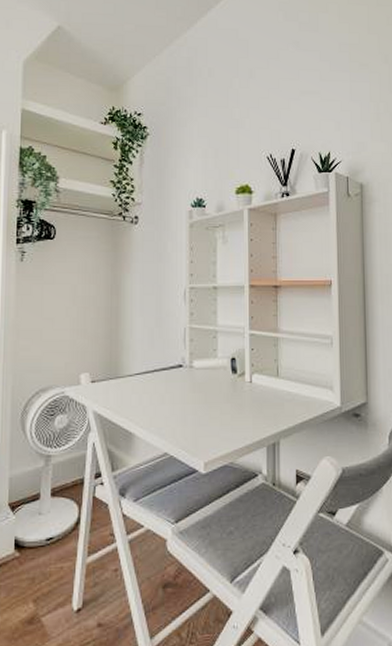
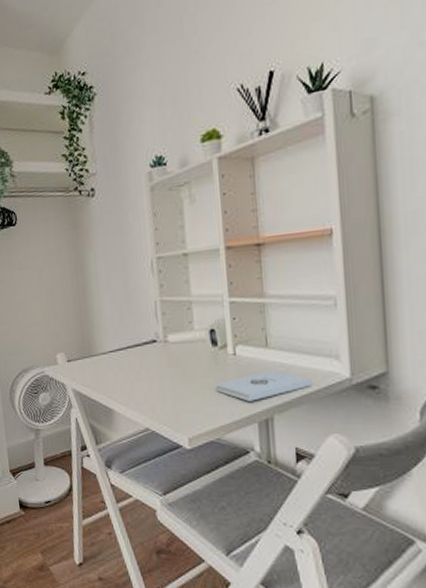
notepad: none [233,398,312,427] -> present [216,371,313,402]

